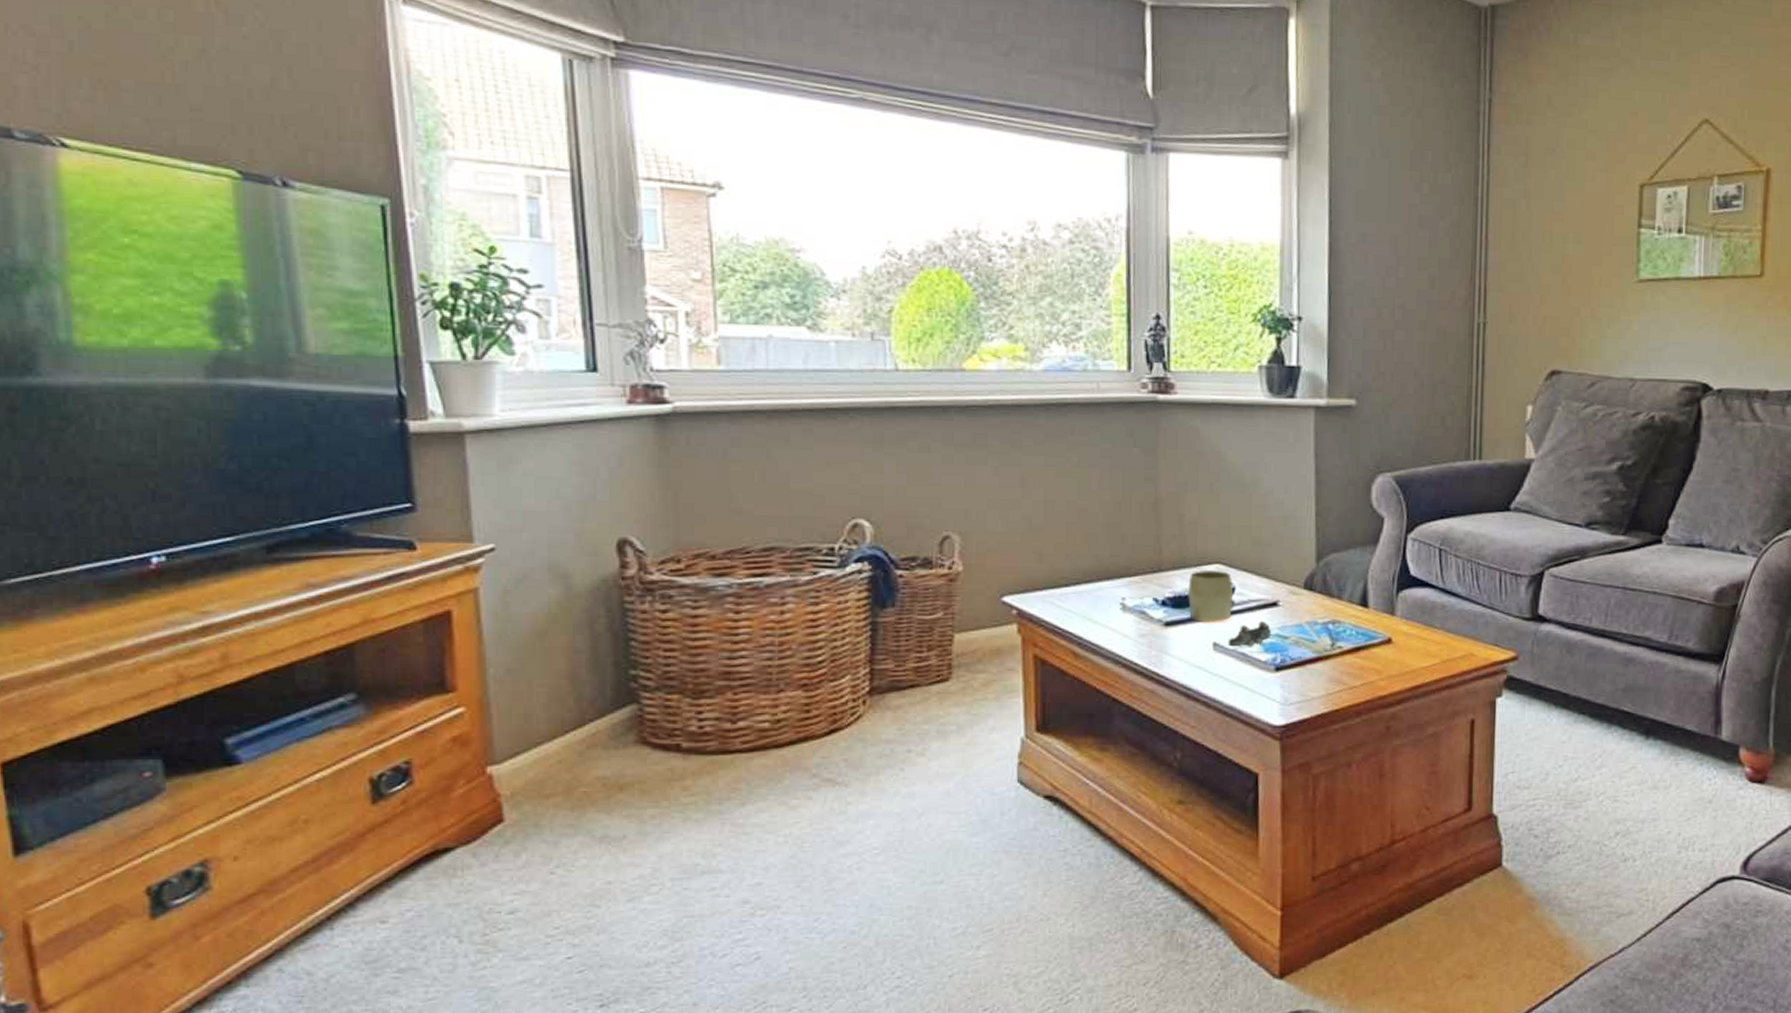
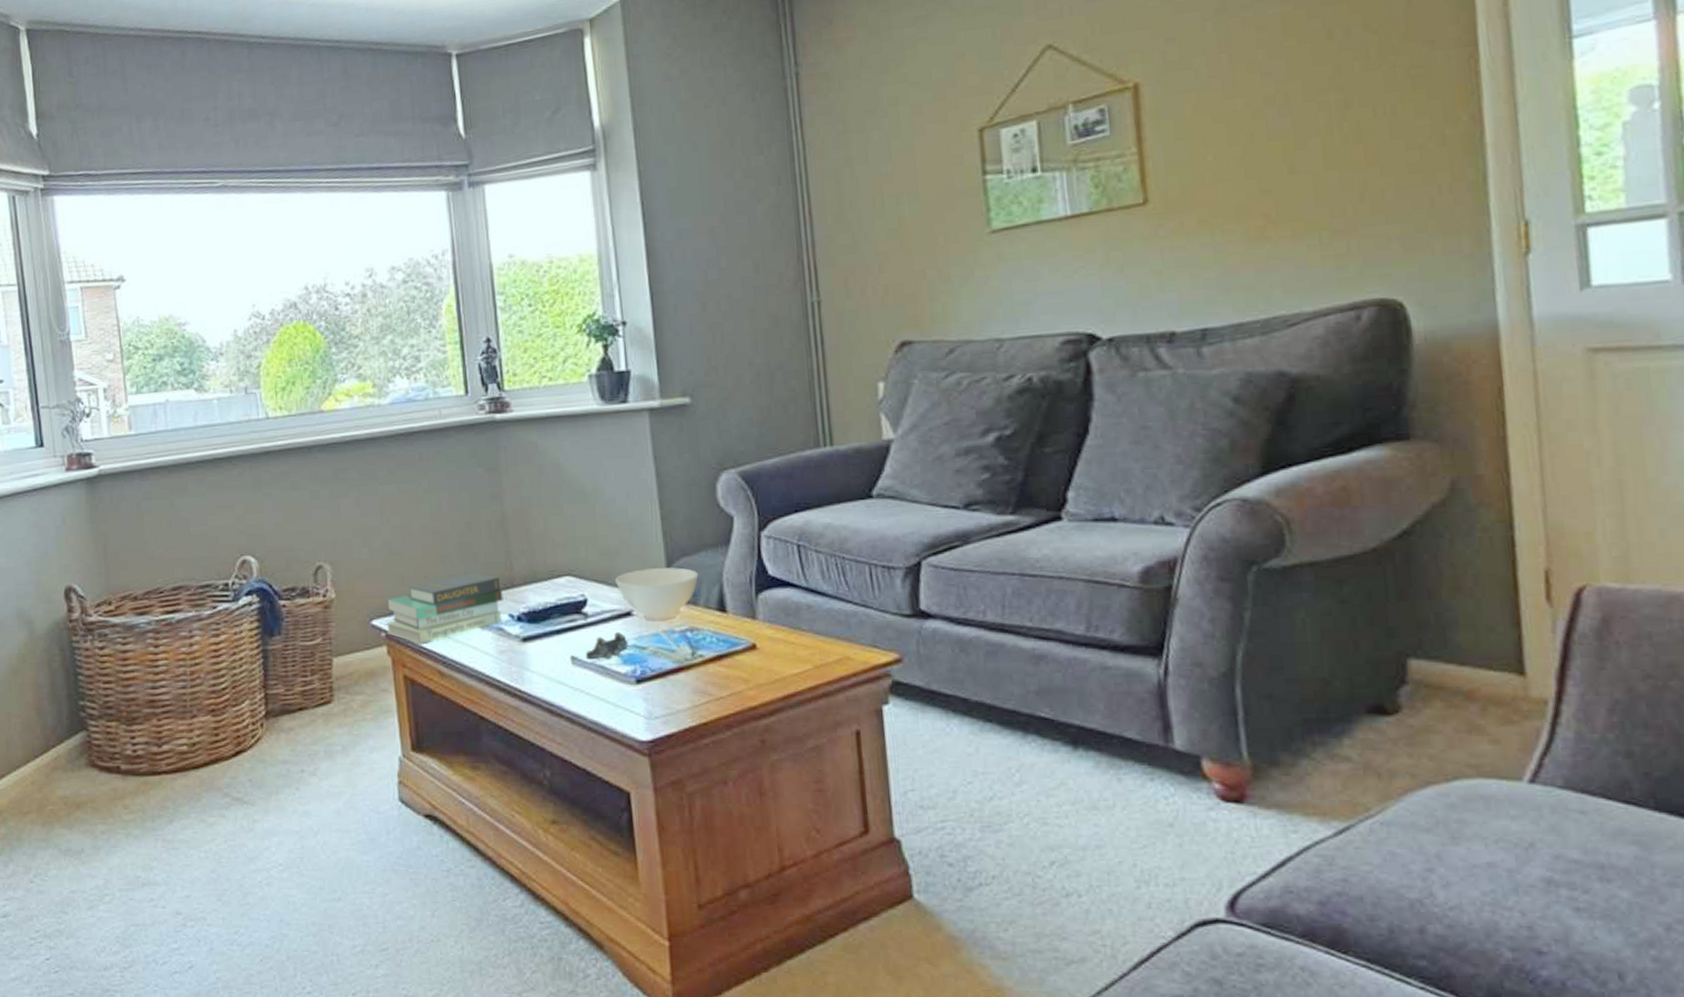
books: none [1018,553,1149,623] -> present [386,572,504,644]
mug: present [1187,571,1233,622] -> none [541,583,587,636]
bowl: none [1264,562,1346,613] -> present [614,567,699,622]

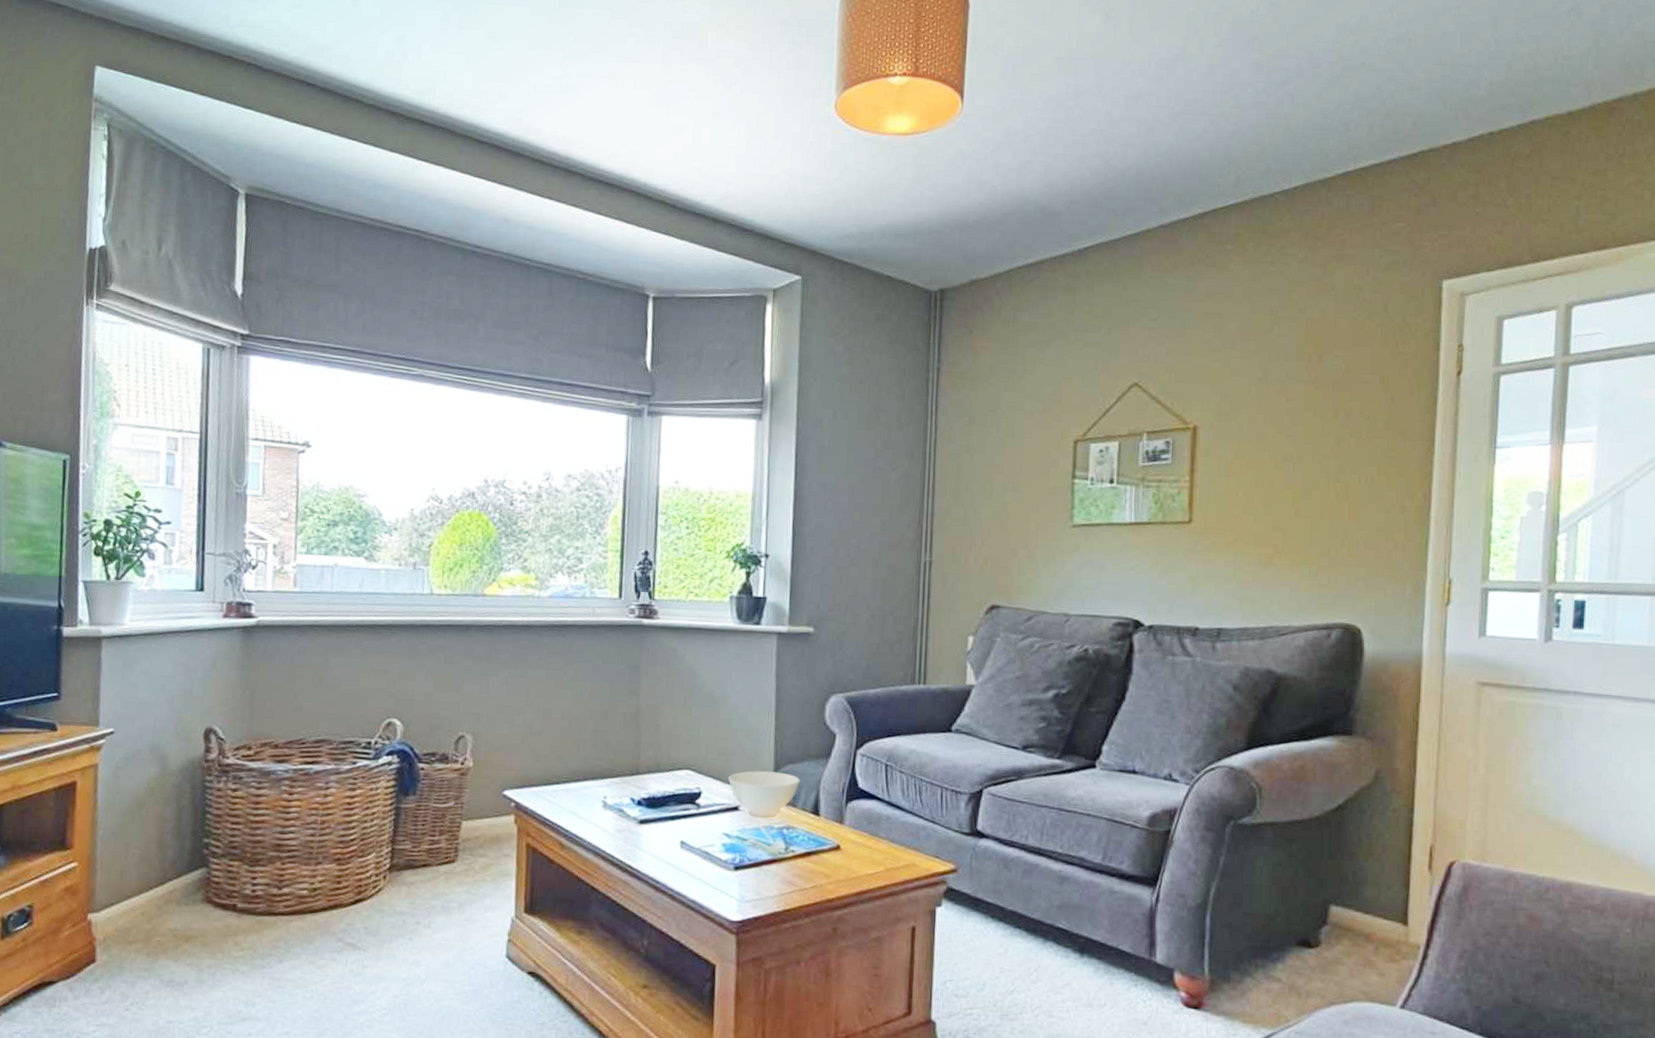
books: present [386,572,504,644] -> none [516,757,628,816]
gaming controller: present [585,632,629,660] -> none [693,823,733,847]

